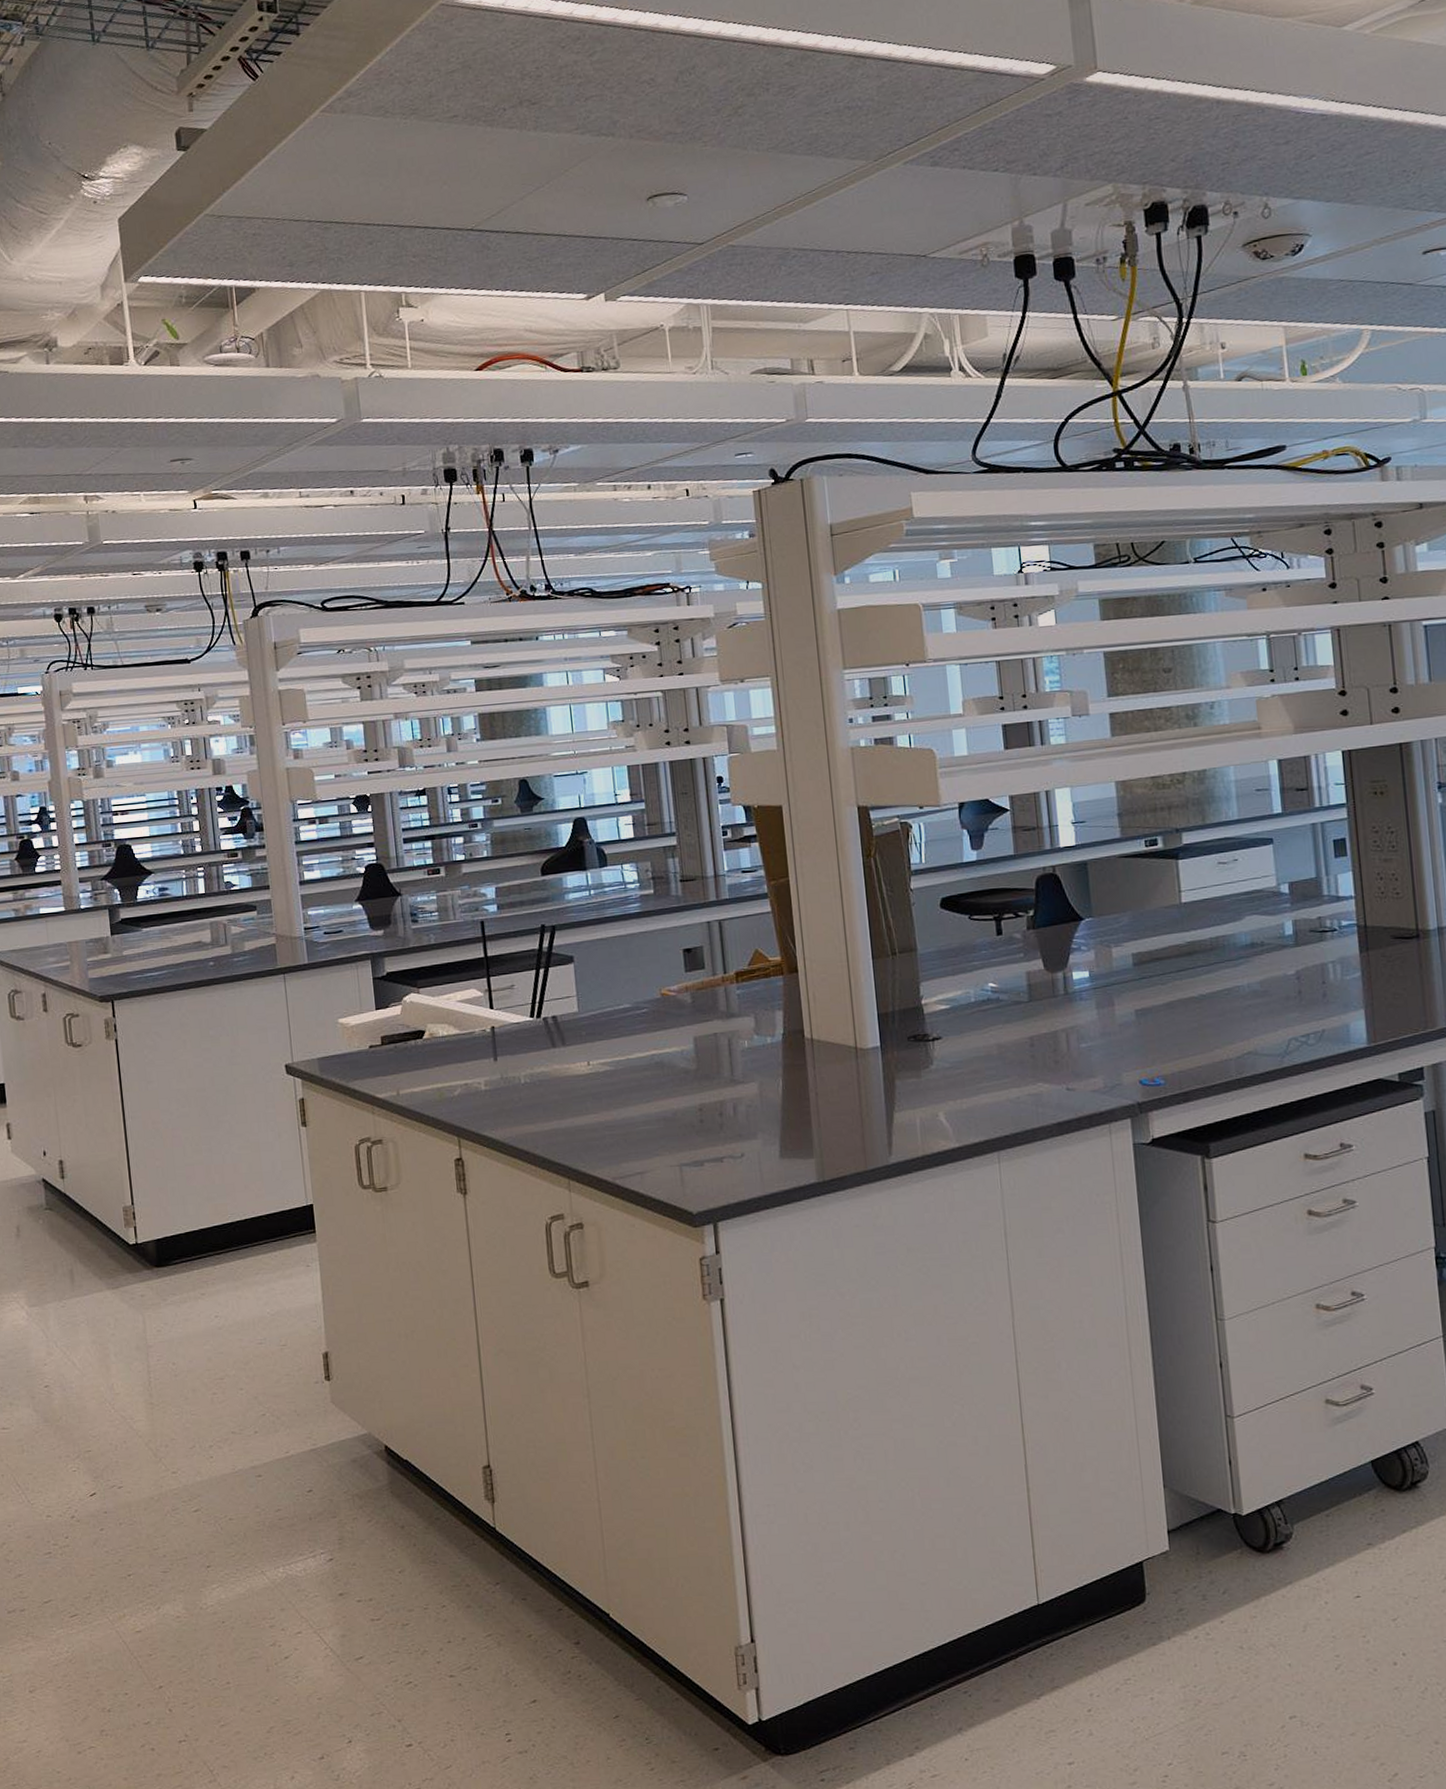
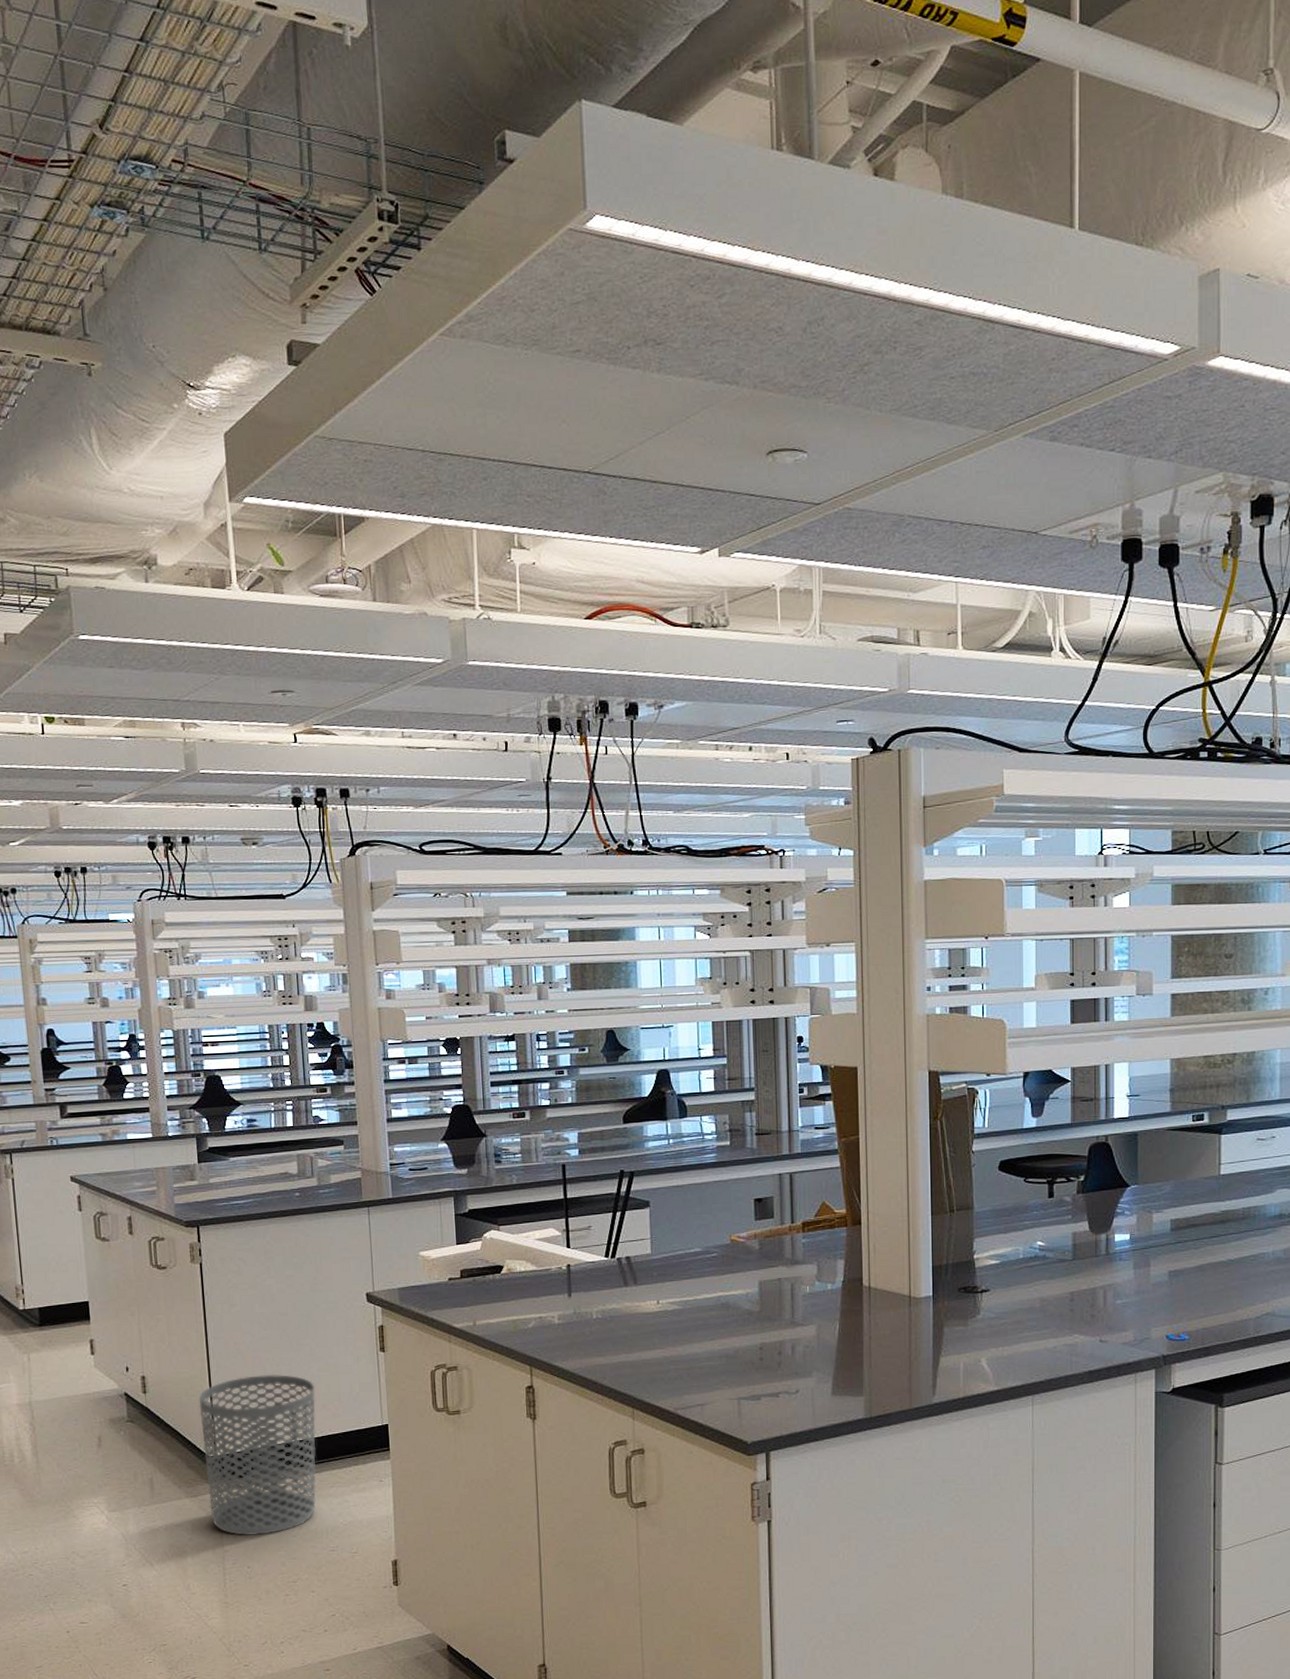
waste bin: none [118,1154,241,1330] -> present [199,1374,317,1536]

